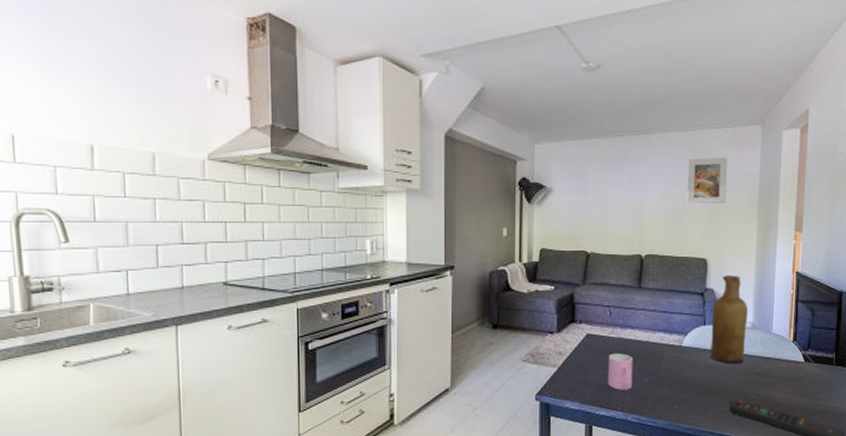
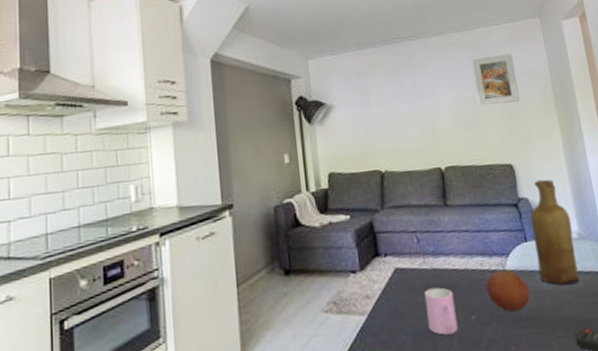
fruit: none [662,345,699,380] -> present [485,269,531,312]

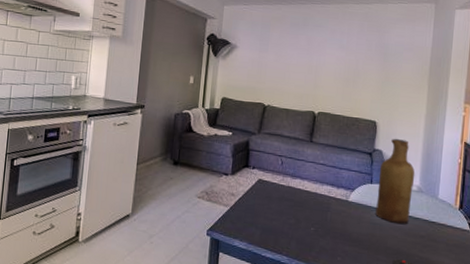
cup: present [424,287,459,335] -> none [275,200,301,237]
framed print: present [471,53,520,107] -> none [360,29,402,72]
fruit: present [485,269,531,312] -> none [328,199,364,233]

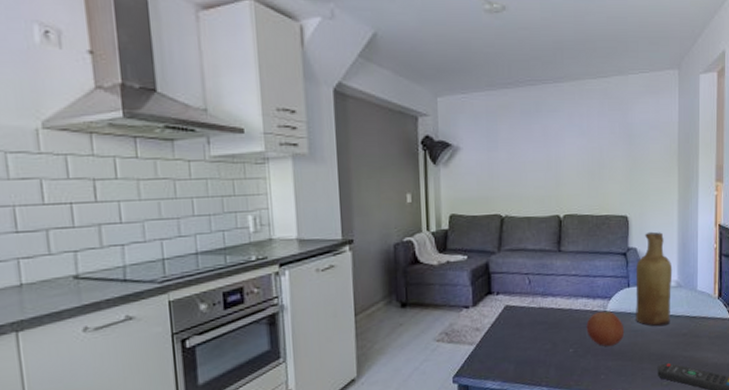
fruit: none [328,199,364,233] -> present [586,311,625,347]

